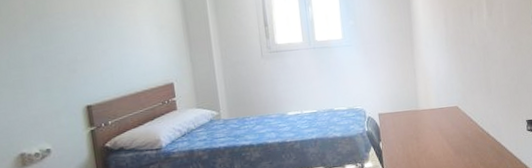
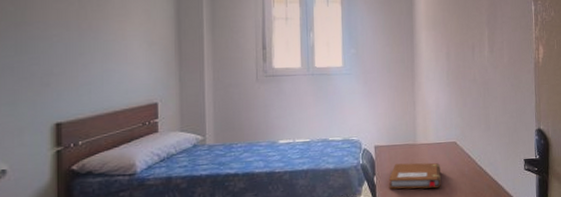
notebook: none [393,127,445,154] -> present [388,162,441,189]

